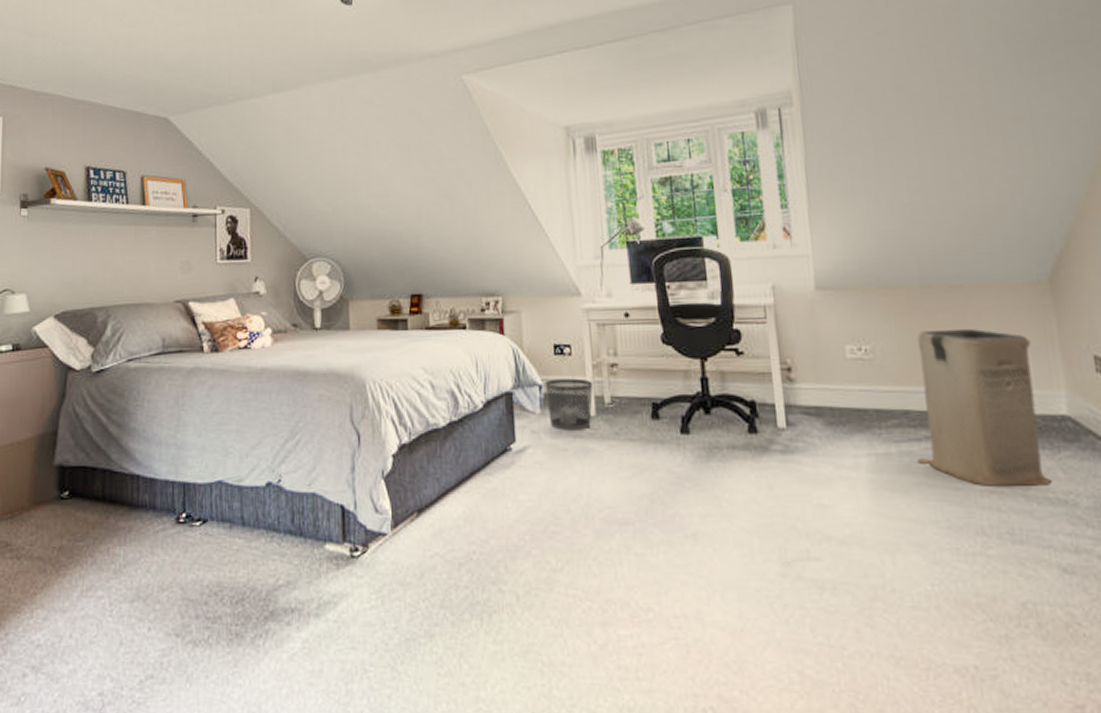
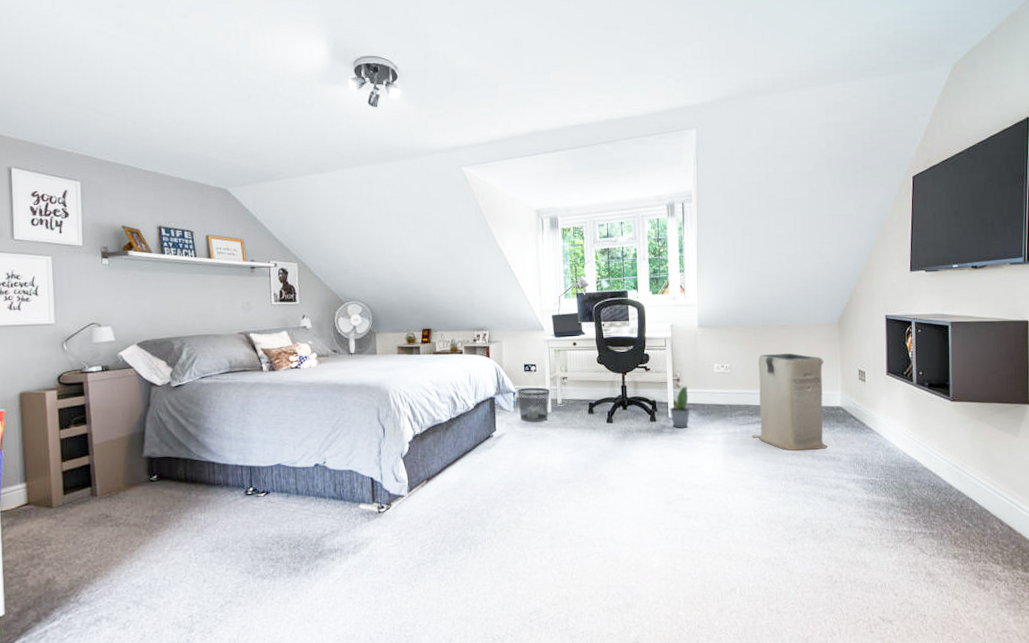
laptop: none [590,268,642,306] -> present [551,312,586,338]
potted plant: none [778,378,812,445] -> present [669,385,690,428]

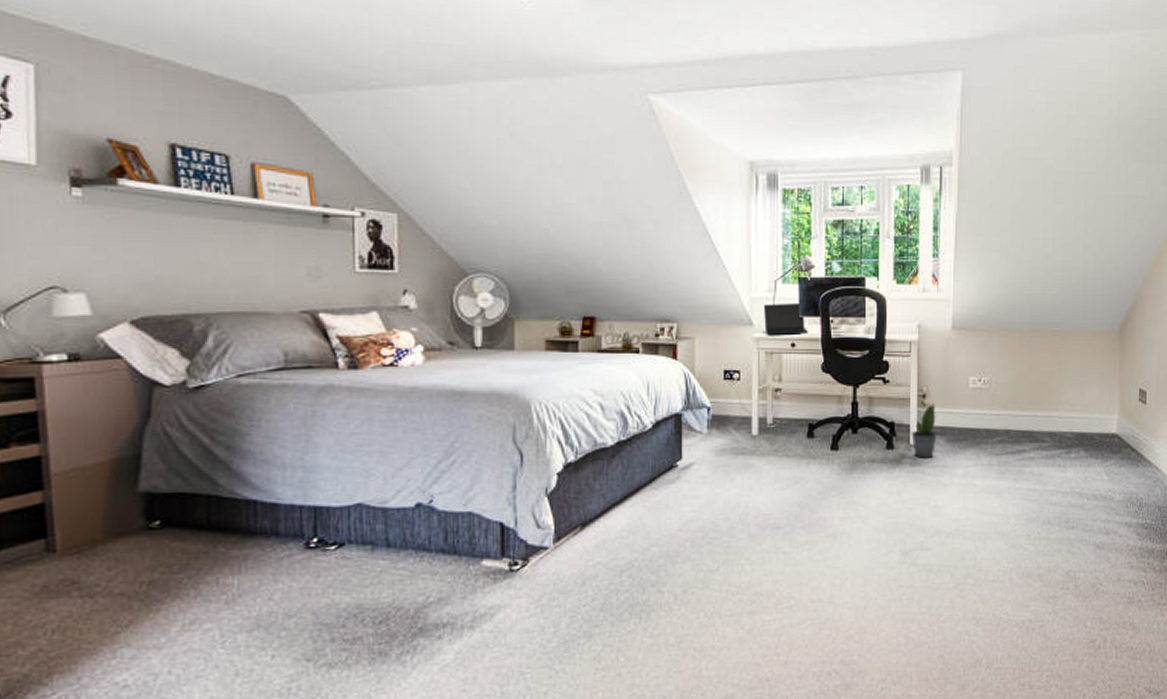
waste bin: present [517,387,550,423] -> none [713,401,758,449]
laundry basket: present [752,353,827,451] -> none [1011,365,1100,488]

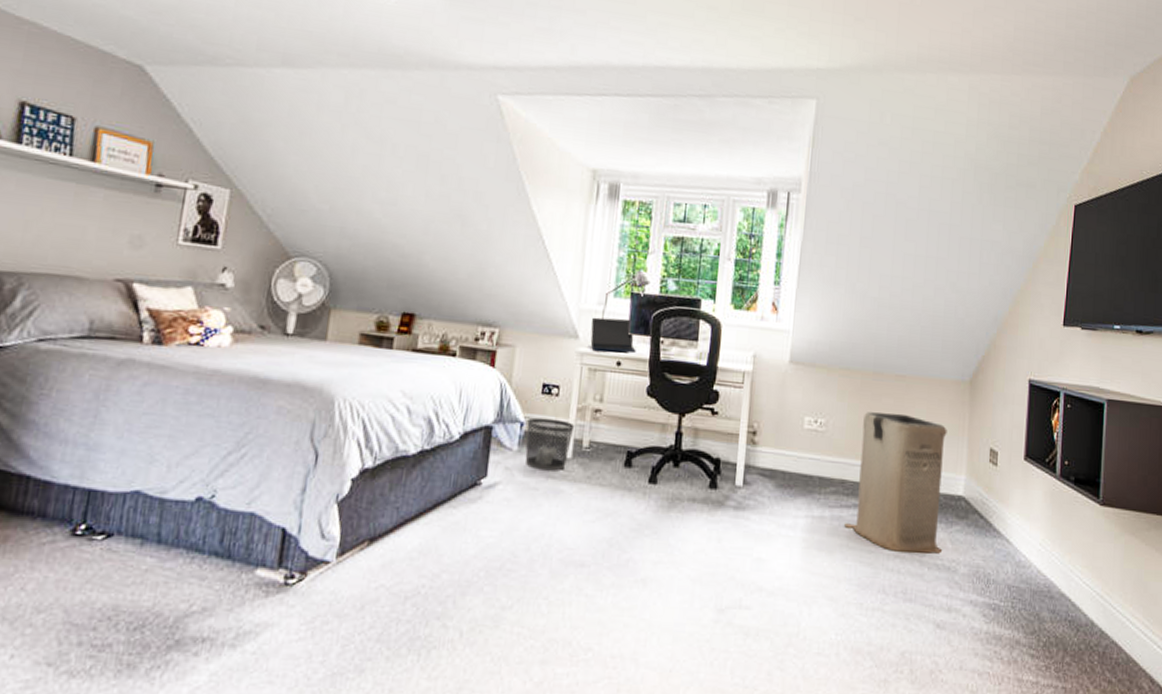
waste bin: none [713,401,758,449] -> present [525,417,575,472]
potted plant: present [911,403,937,458] -> none [737,442,766,503]
laundry basket: none [1011,365,1100,488] -> present [844,412,947,554]

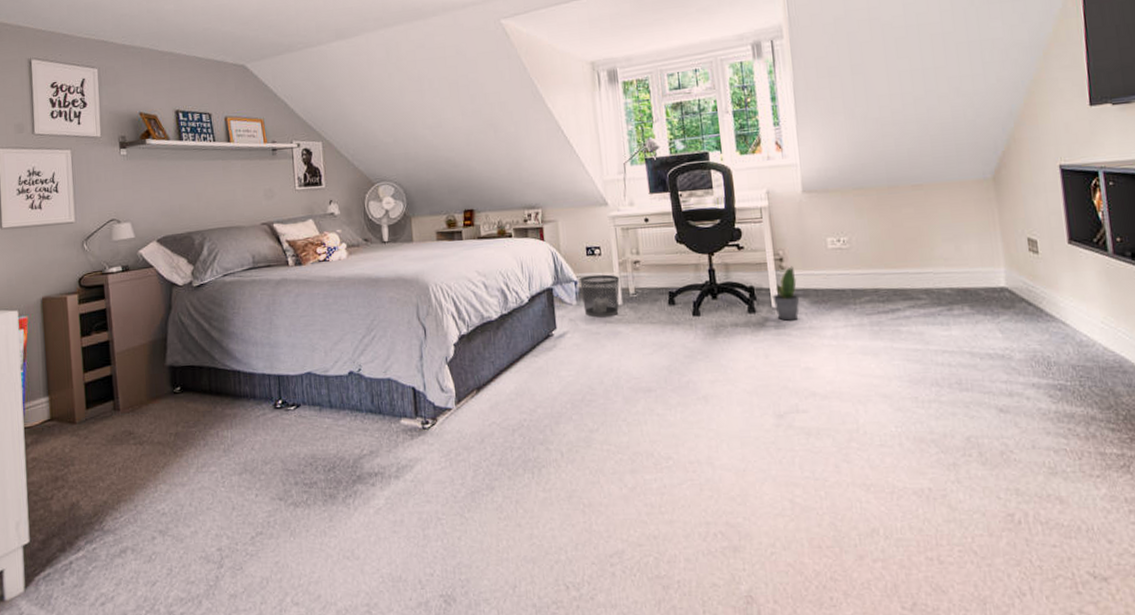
laptop: present [590,317,636,354] -> none [615,181,659,214]
potted plant: none [737,442,766,503] -> present [772,266,800,321]
laundry basket: present [844,412,947,554] -> none [885,220,992,347]

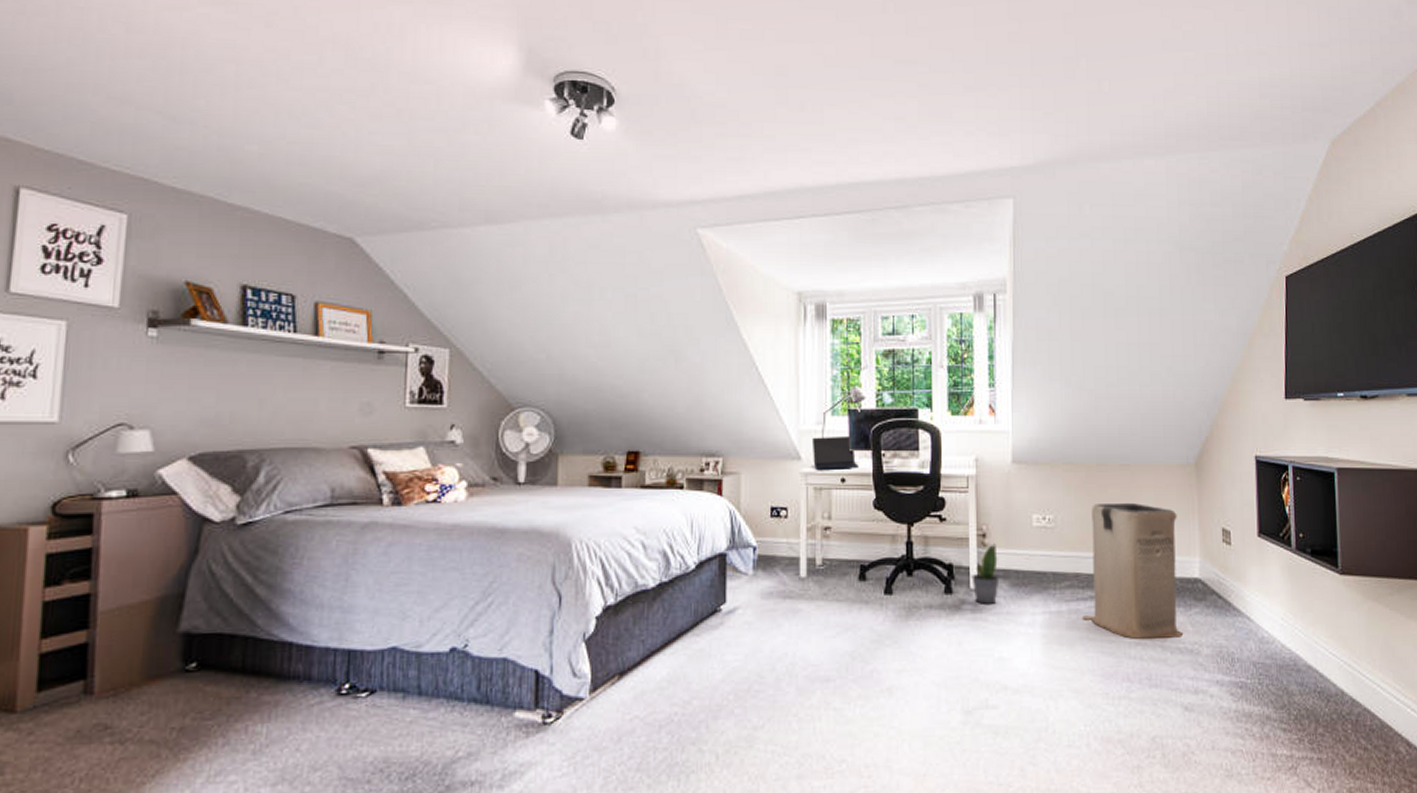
waste bin: present [580,274,620,318] -> none [759,540,806,592]
laptop: none [615,181,659,214] -> present [811,435,859,471]
laundry basket: none [885,220,992,347] -> present [1083,502,1182,639]

